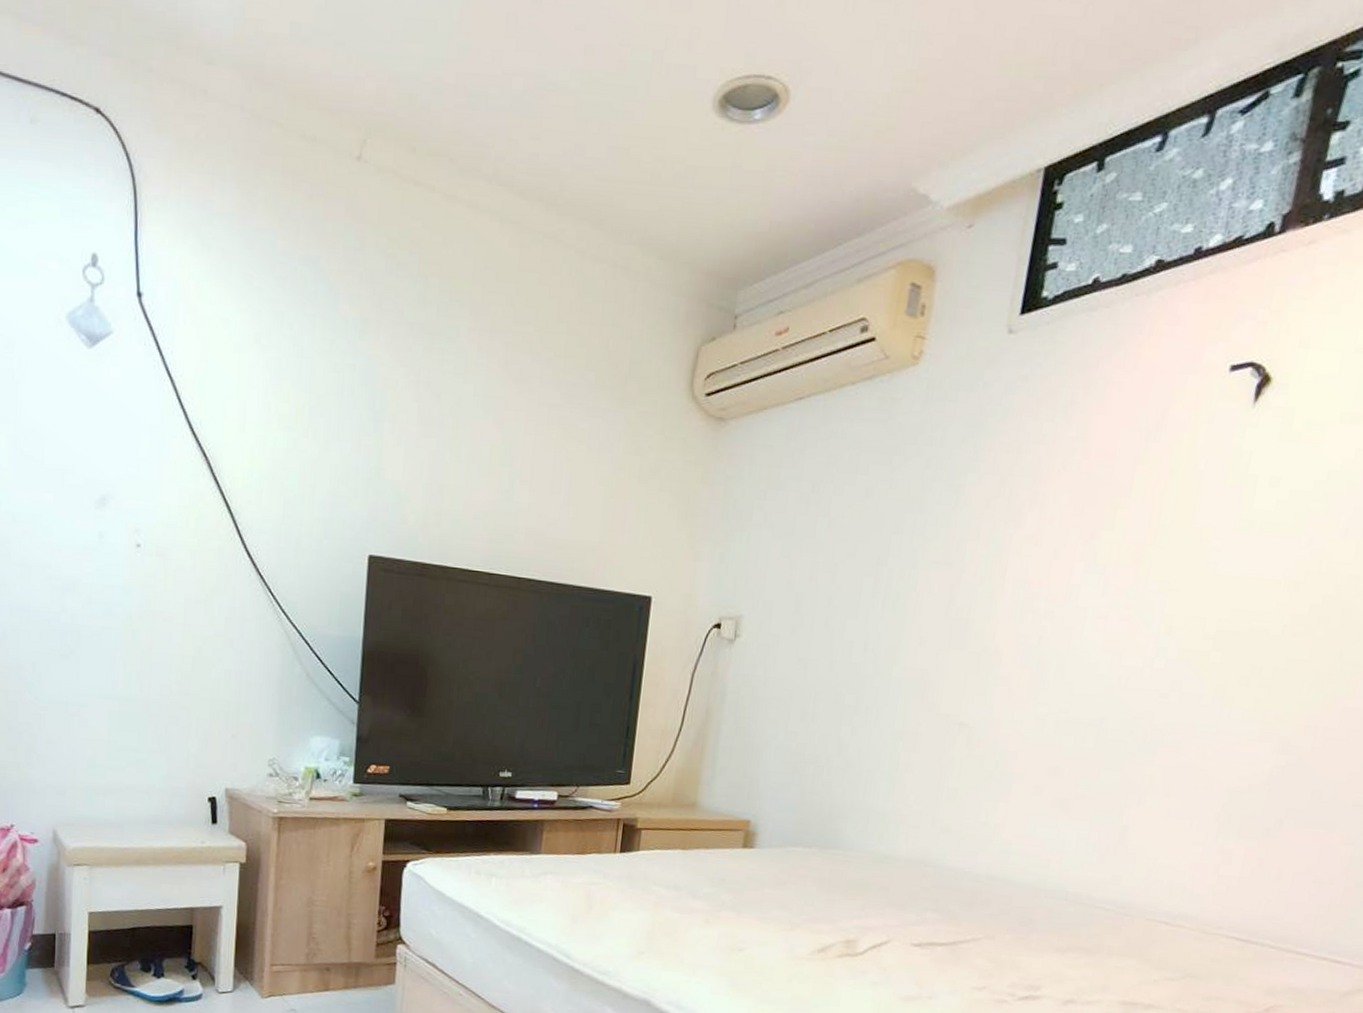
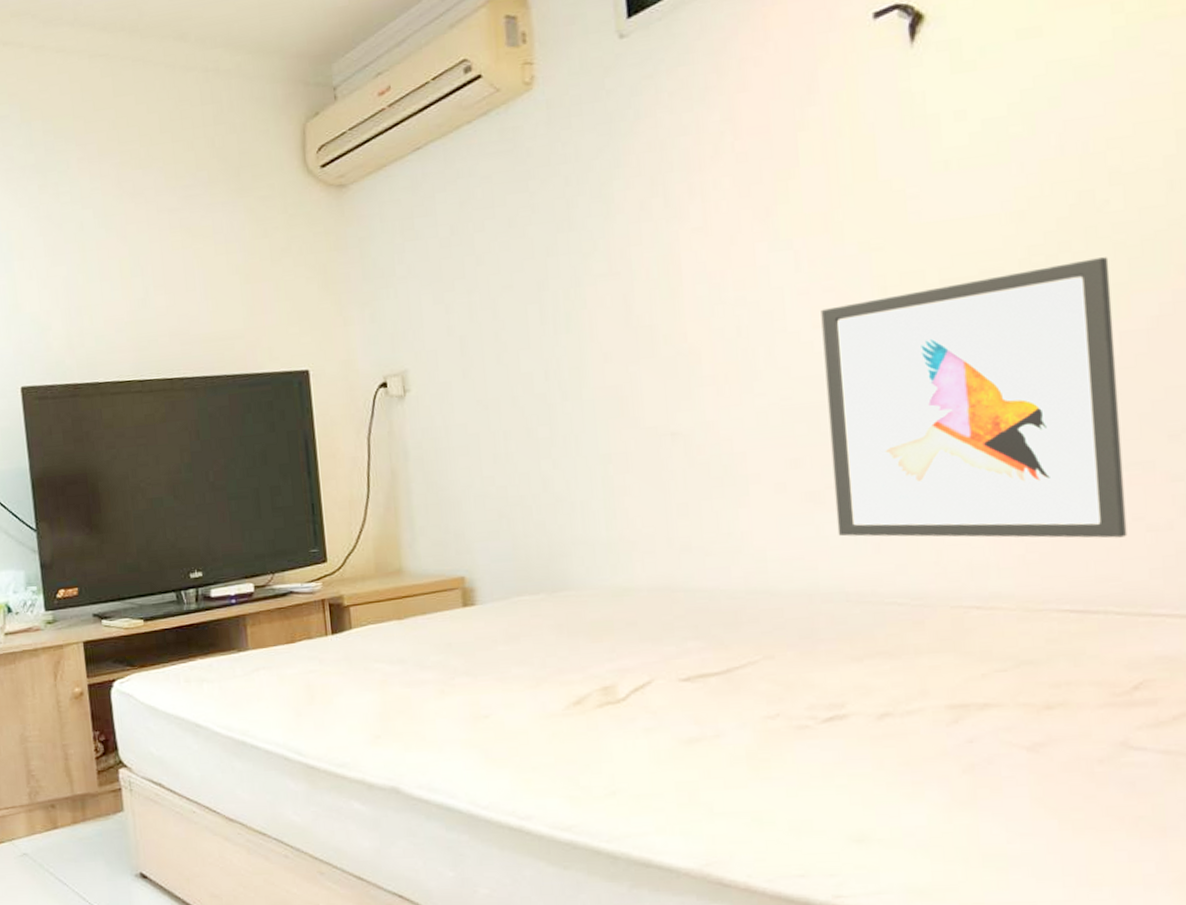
wall art: none [1073,635,1353,884] -> present [821,257,1127,538]

